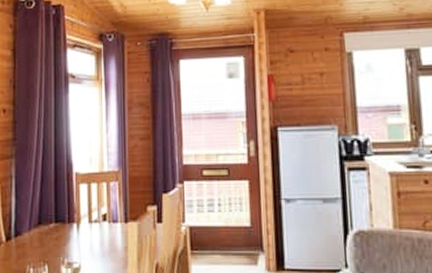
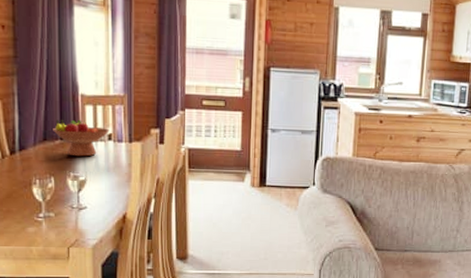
fruit bowl: none [48,200,104,241] -> present [53,119,110,157]

